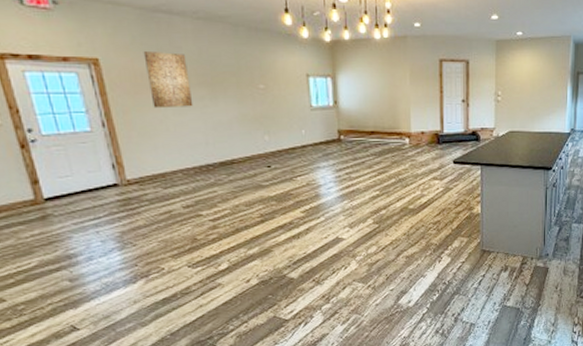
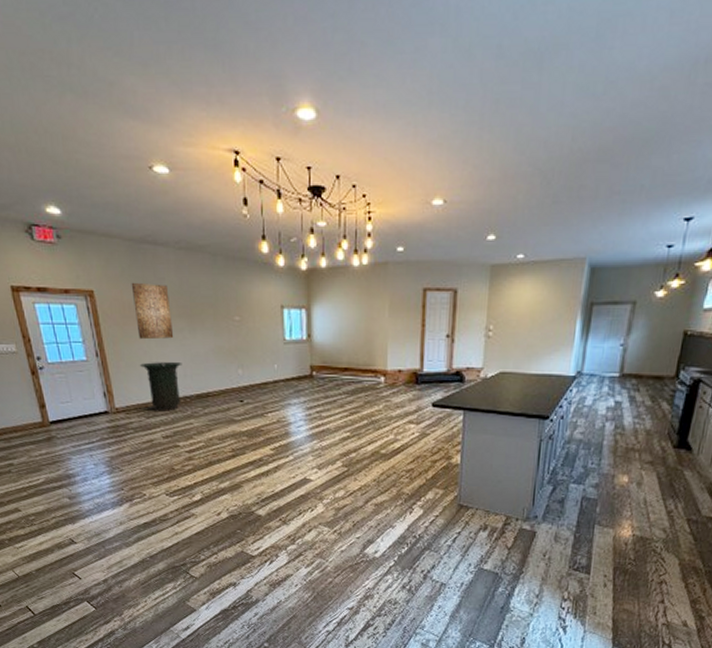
trash can: none [154,131,204,181] -> present [139,362,182,411]

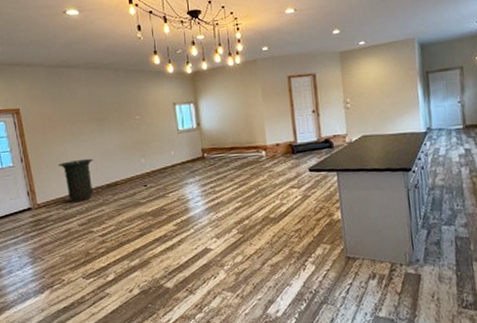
wall art: present [131,282,174,340] -> none [50,98,86,144]

